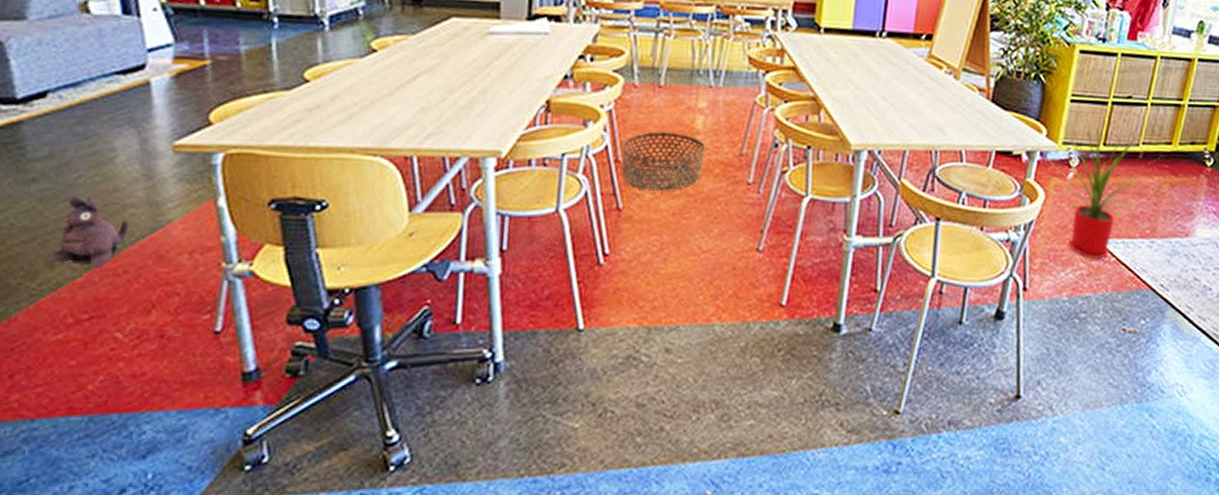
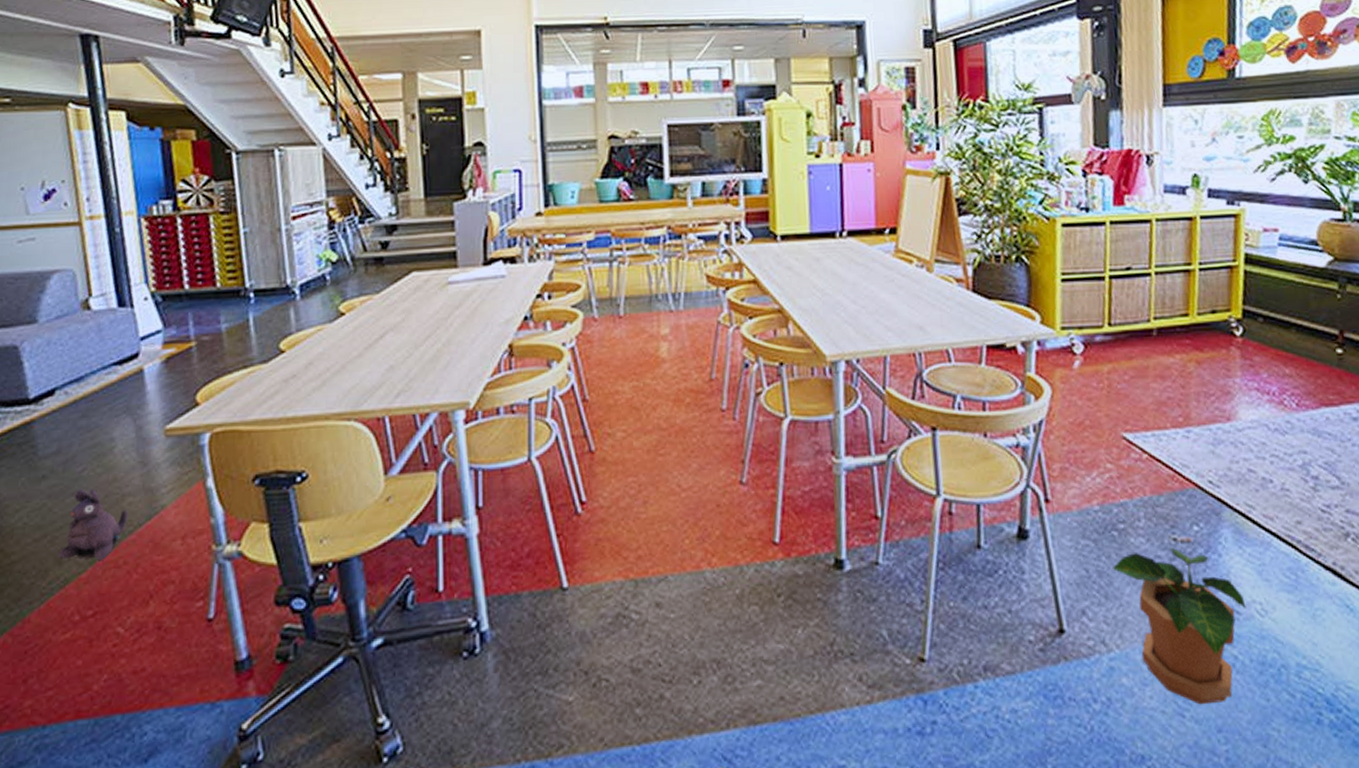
basket: present [621,131,706,191] -> none [588,364,674,428]
house plant: present [1049,118,1161,259] -> none [1049,297,1179,458]
potted plant: none [1068,335,1170,462] -> present [1112,547,1246,705]

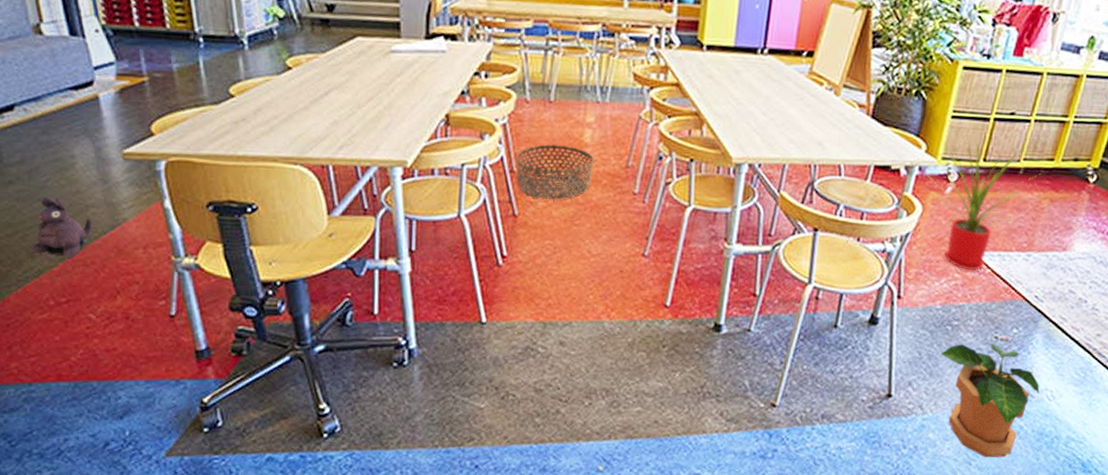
basket: none [588,364,674,428] -> present [516,144,594,200]
house plant: none [1049,297,1179,458] -> present [927,134,1042,271]

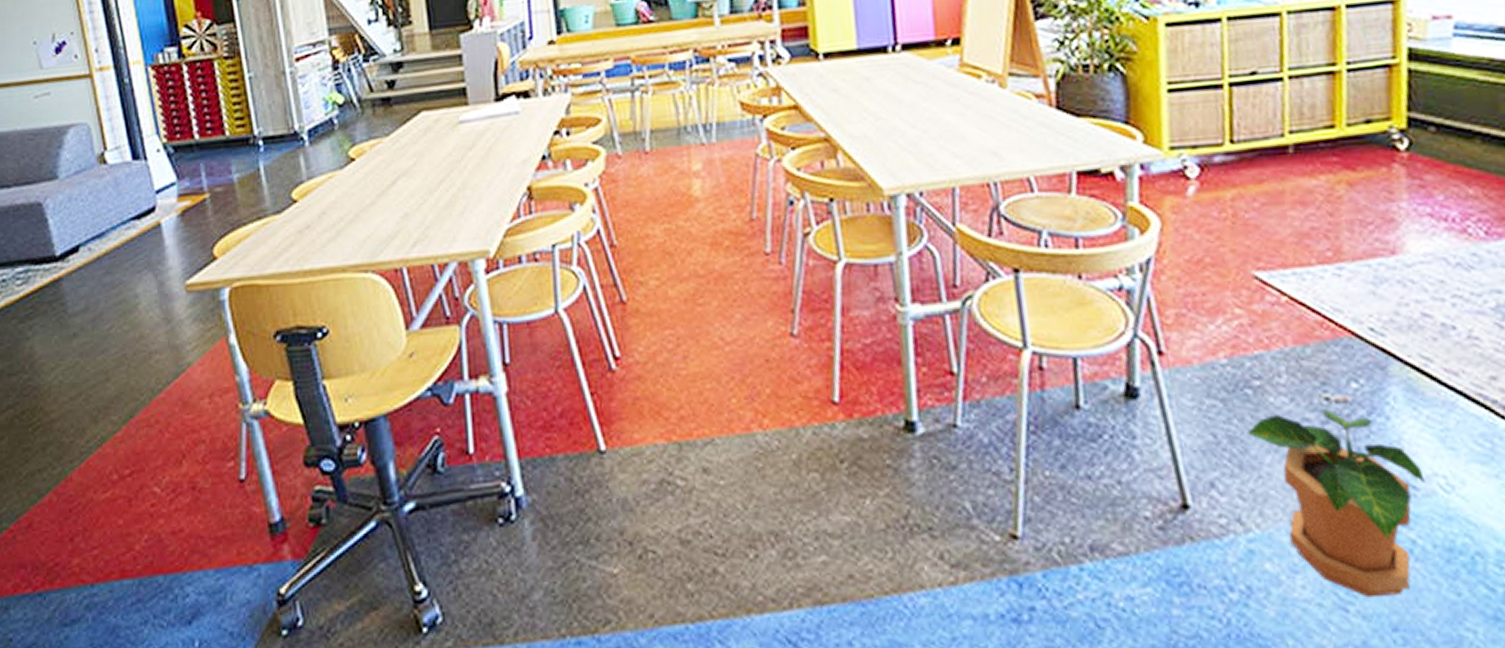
plush toy: present [31,196,93,258] -> none [94,346,157,419]
basket: present [516,144,594,200] -> none [615,204,711,276]
house plant: present [927,134,1042,271] -> none [1155,110,1323,302]

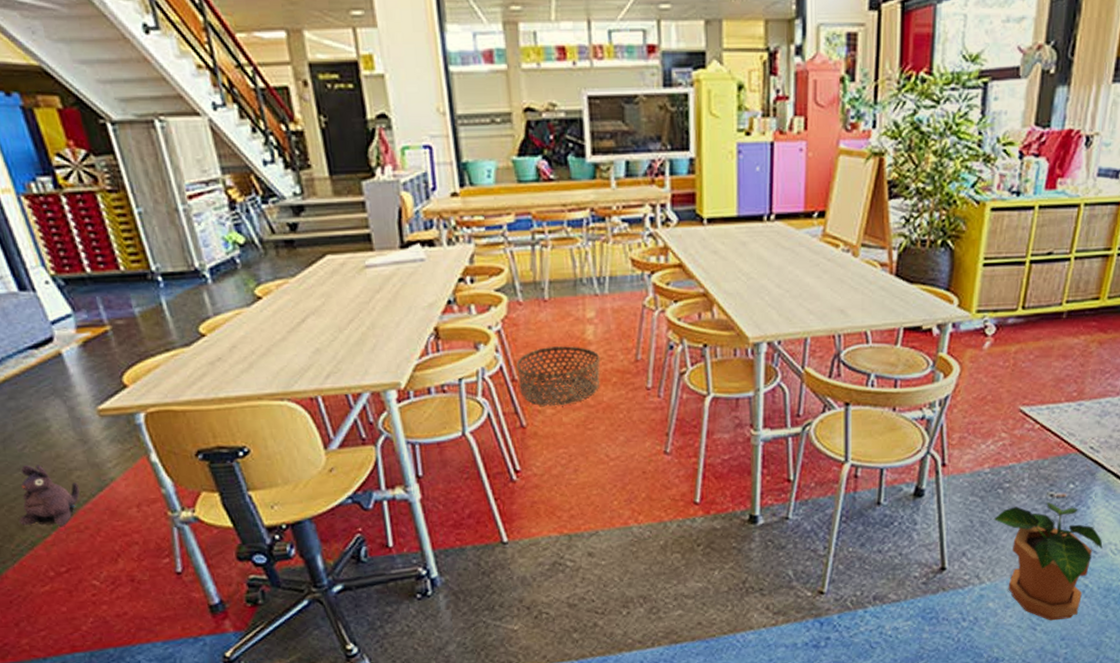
plush toy: none [94,346,157,419] -> present [19,464,81,526]
basket: none [615,204,711,276] -> present [516,346,600,406]

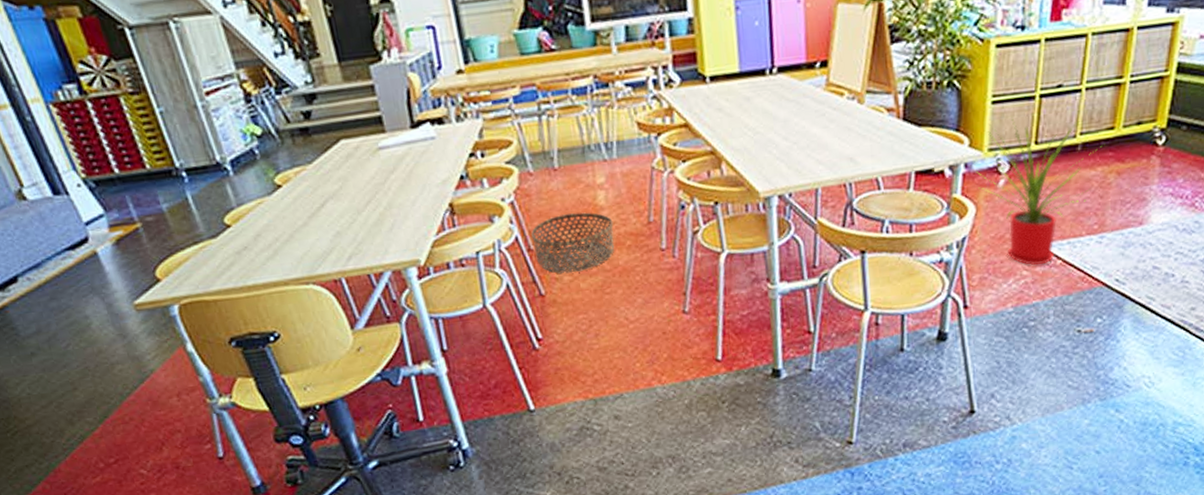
plush toy: present [19,464,81,526] -> none [66,361,123,420]
house plant: none [963,282,1087,428] -> present [976,118,1103,265]
potted plant: present [993,501,1103,621] -> none [1020,337,1136,459]

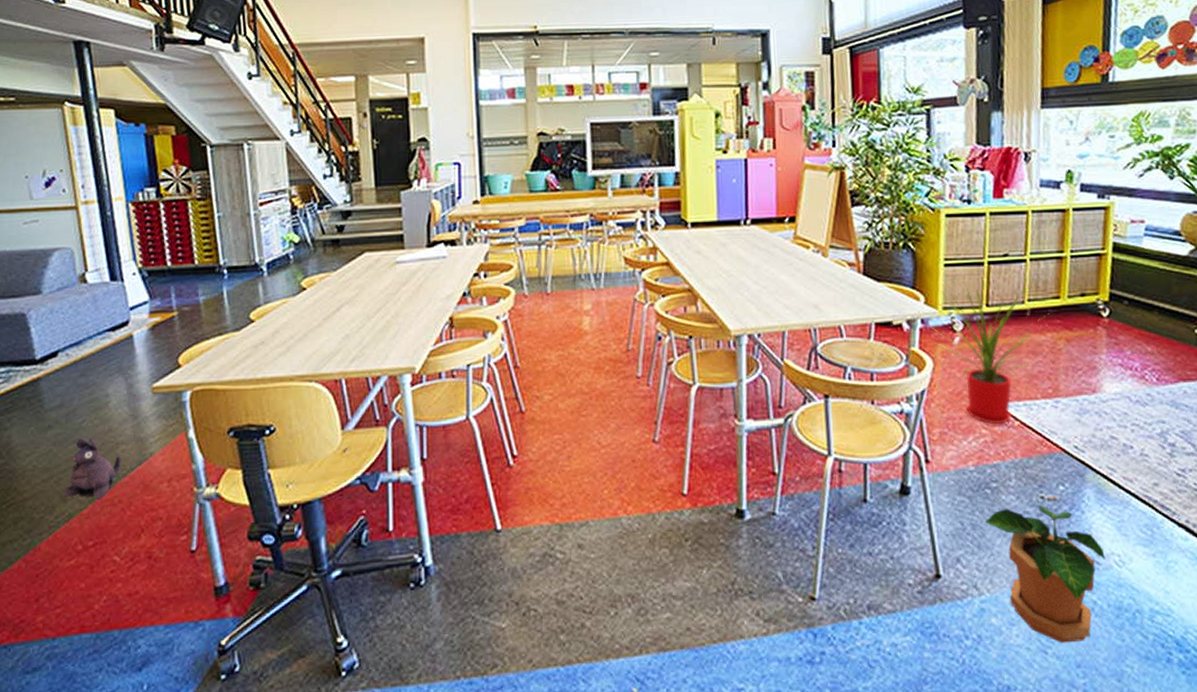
plush toy: none [66,361,123,420] -> present [63,437,122,499]
basket: present [531,212,615,274] -> none [519,335,595,392]
potted plant: none [1020,337,1136,459] -> present [984,504,1106,643]

